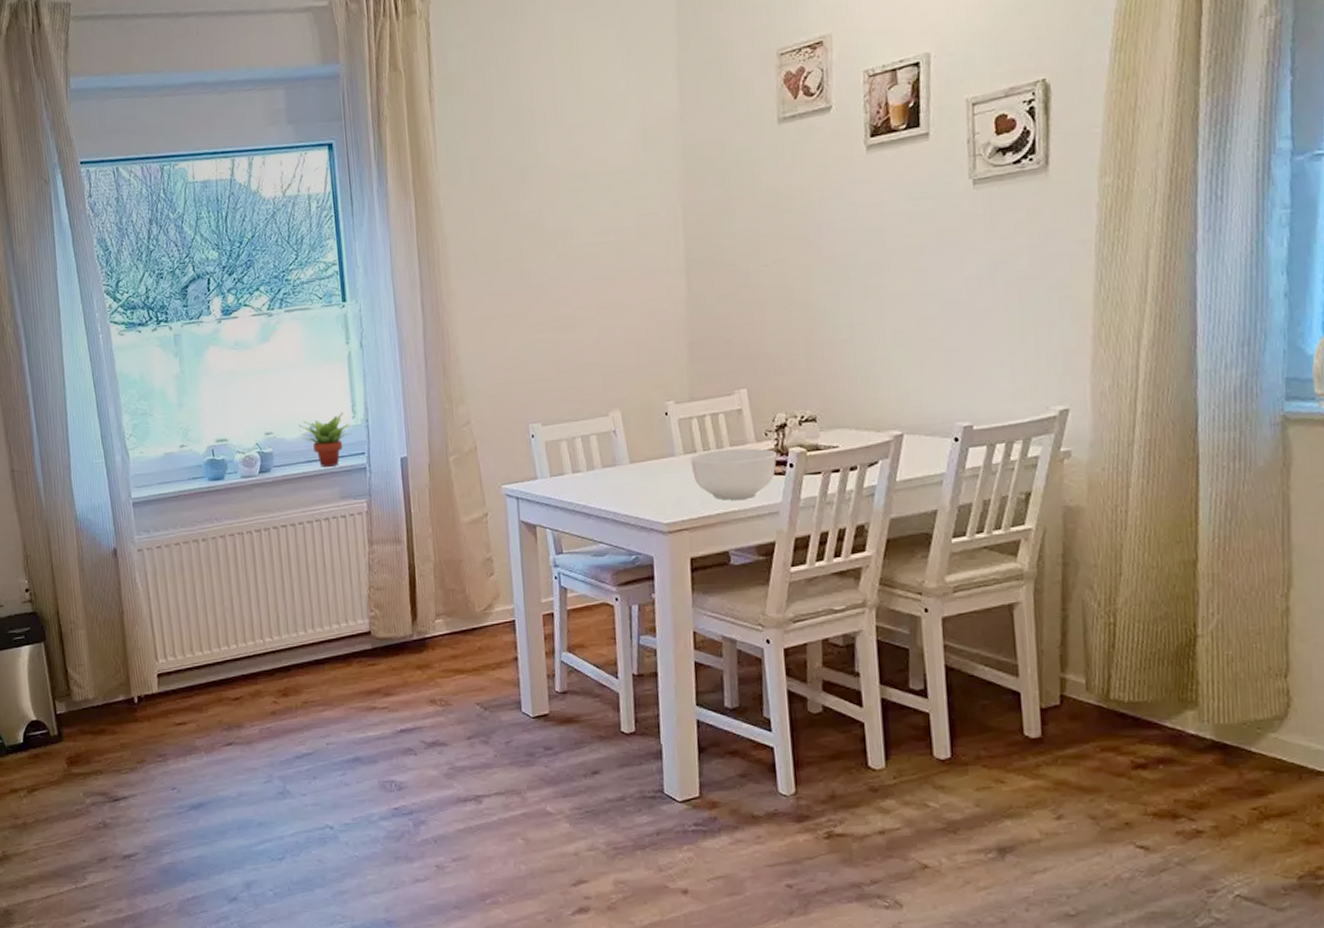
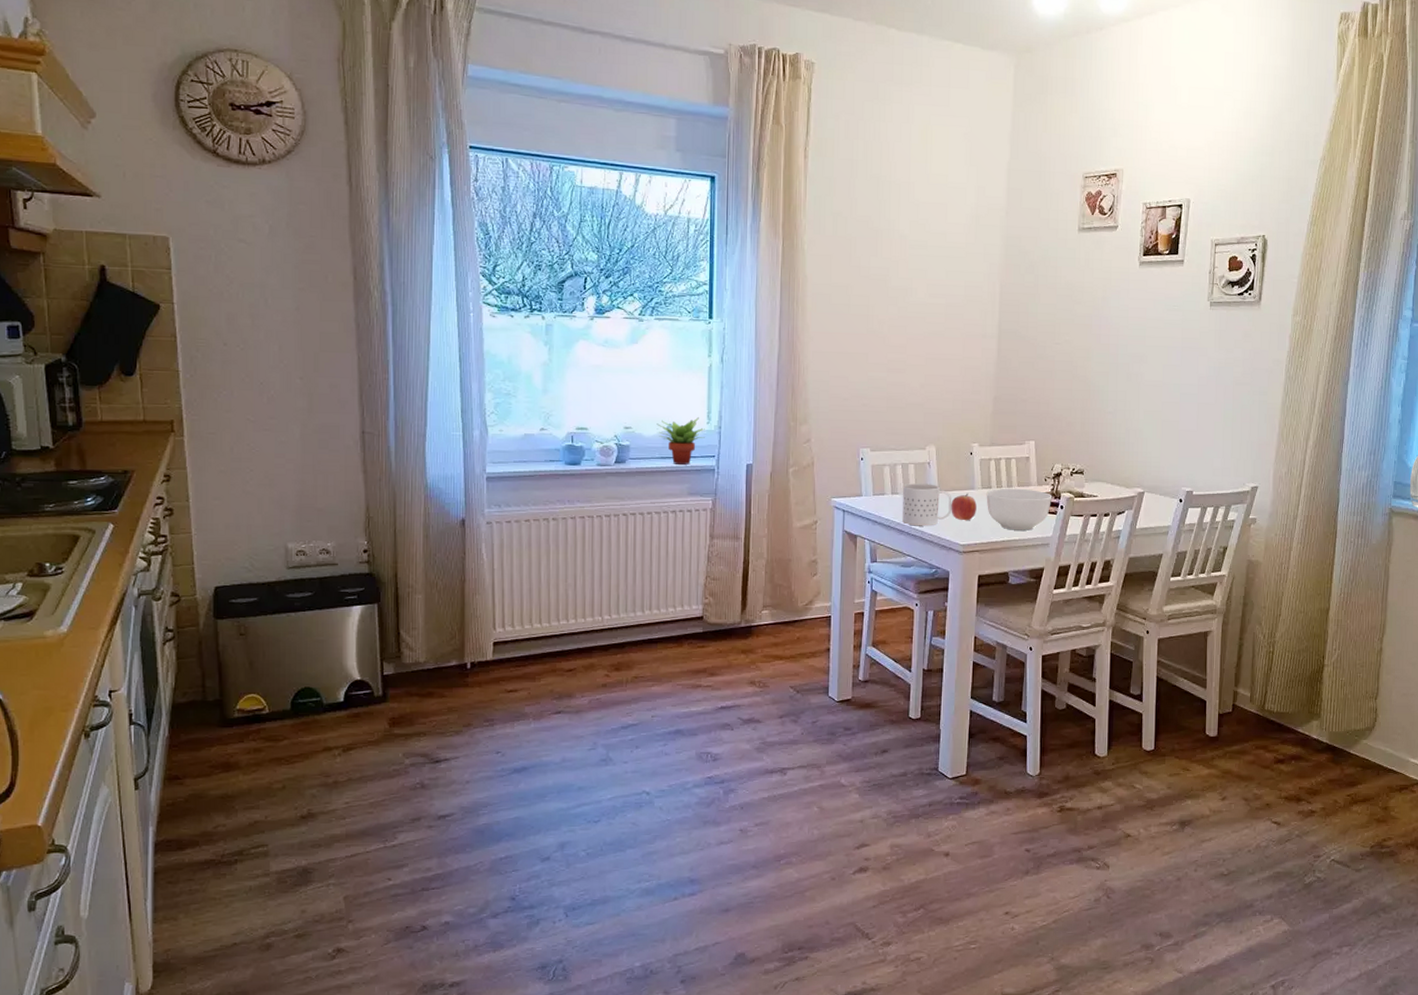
mug: none [584,455,648,508] -> present [901,483,952,526]
fruit: none [647,461,680,496] -> present [951,493,977,521]

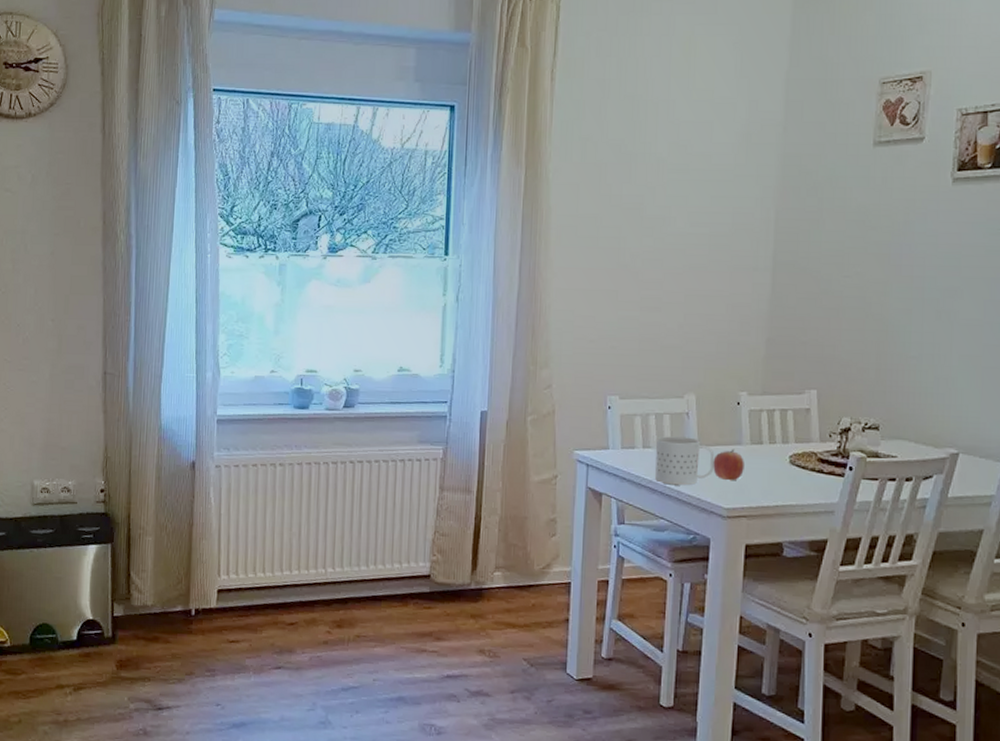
succulent plant: present [657,417,705,465] -> none [387,360,438,411]
bowl: present [986,488,1053,531] -> none [756,444,839,495]

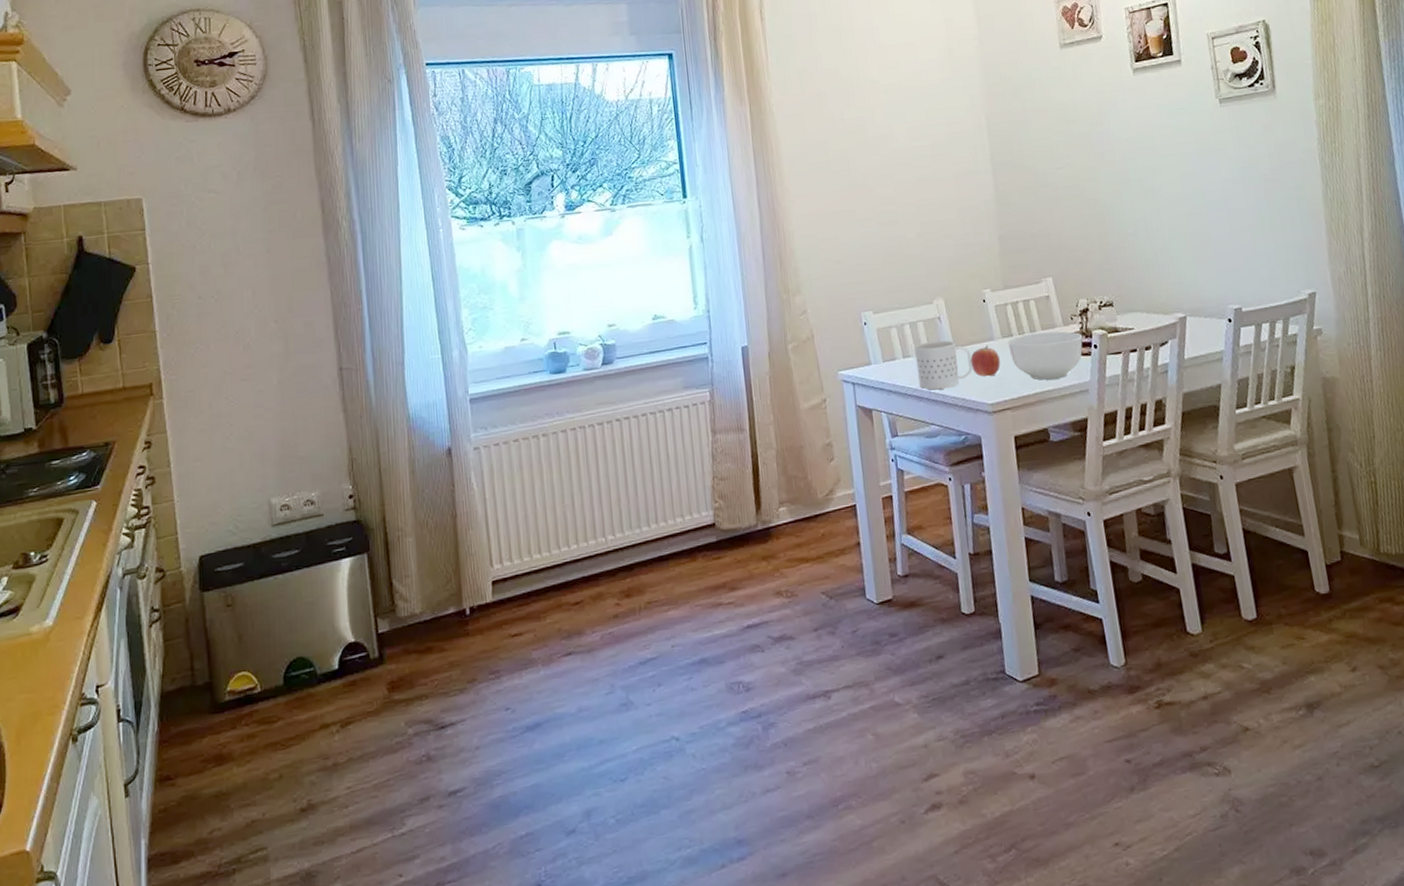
bowl: none [756,444,839,495] -> present [1007,331,1083,380]

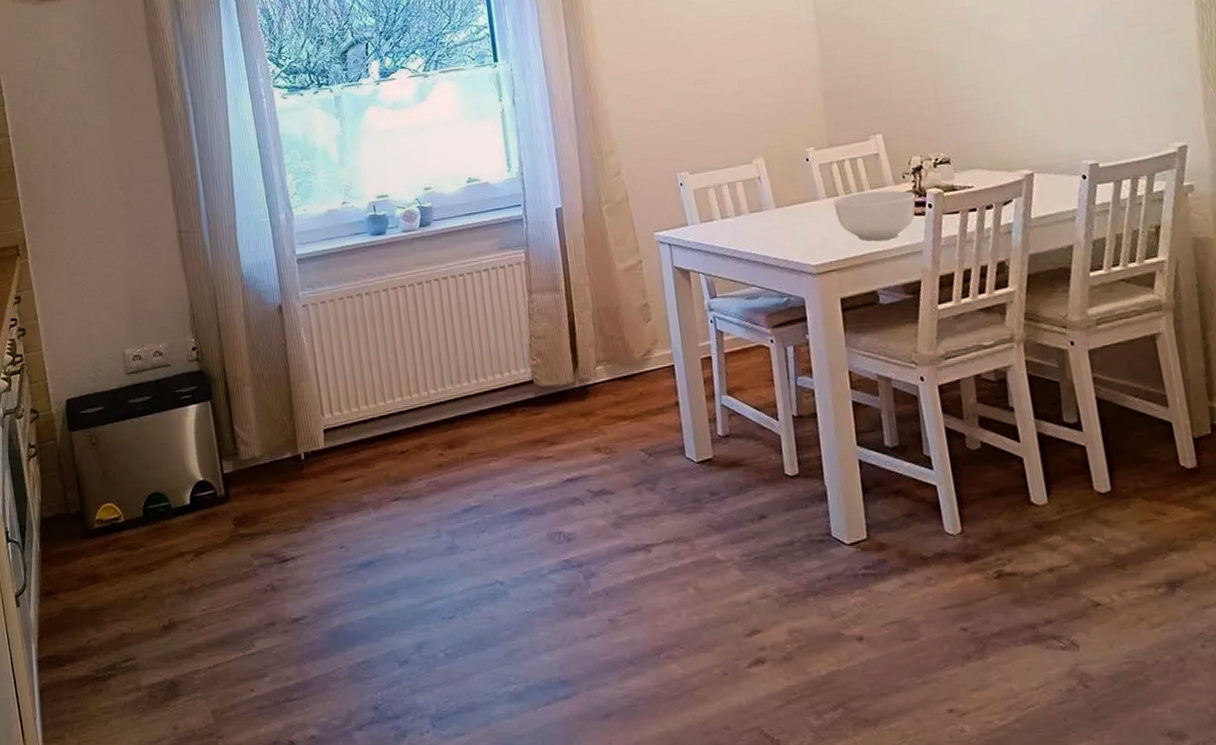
mug: present [914,340,972,390] -> none [732,200,795,252]
fruit: present [970,345,1001,378] -> none [793,205,825,238]

